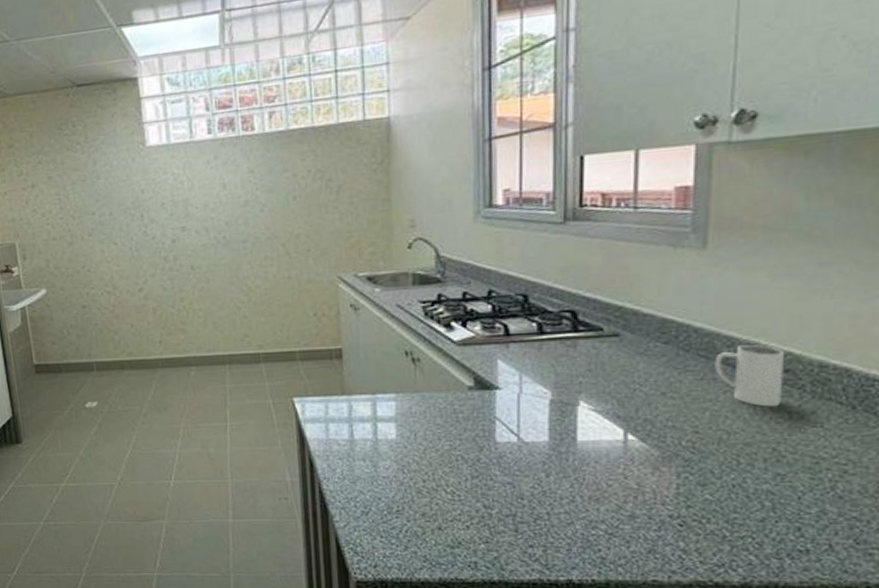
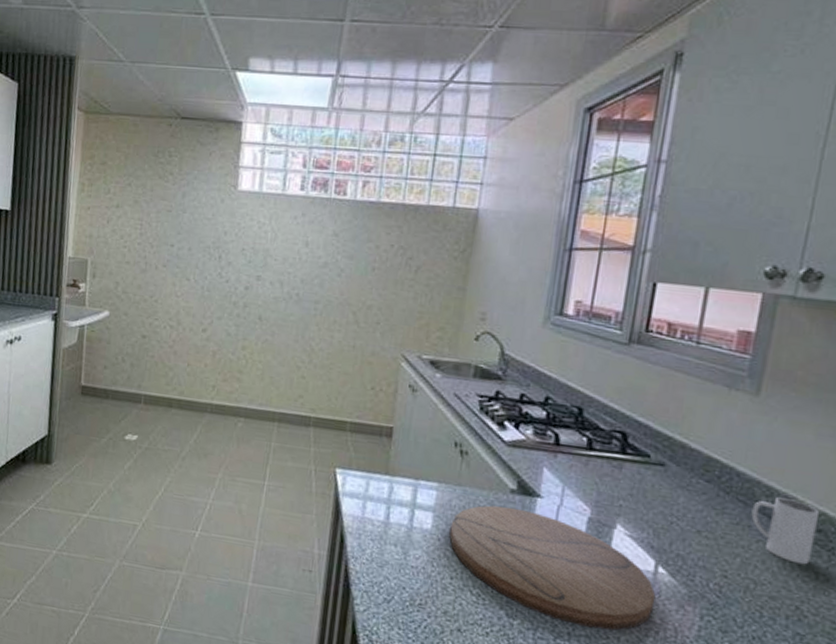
cutting board: none [414,403,629,504] -> present [449,505,656,631]

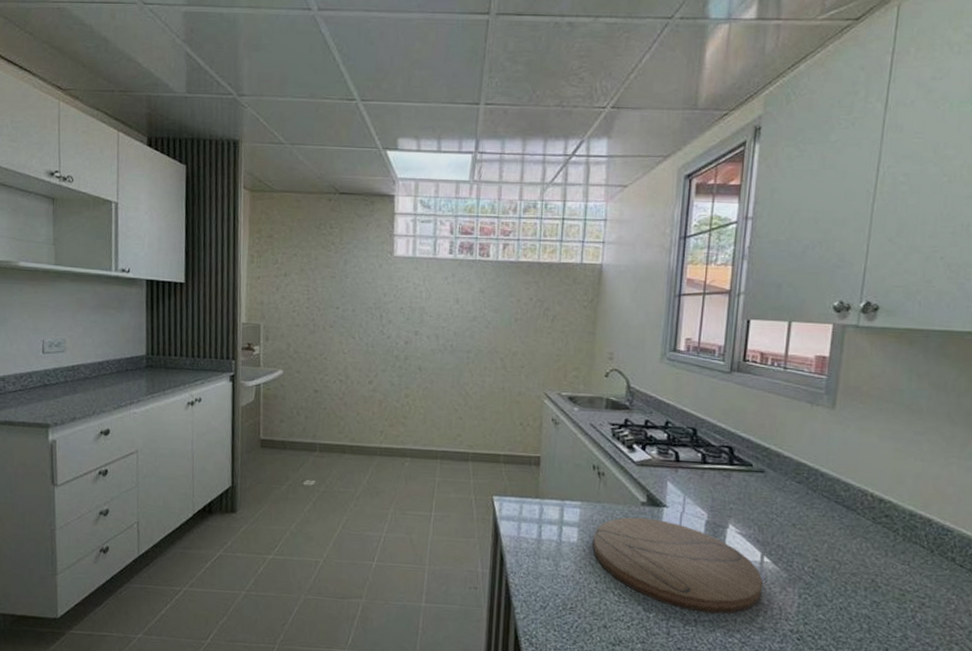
mug: present [751,497,820,565] -> none [834,491,886,545]

